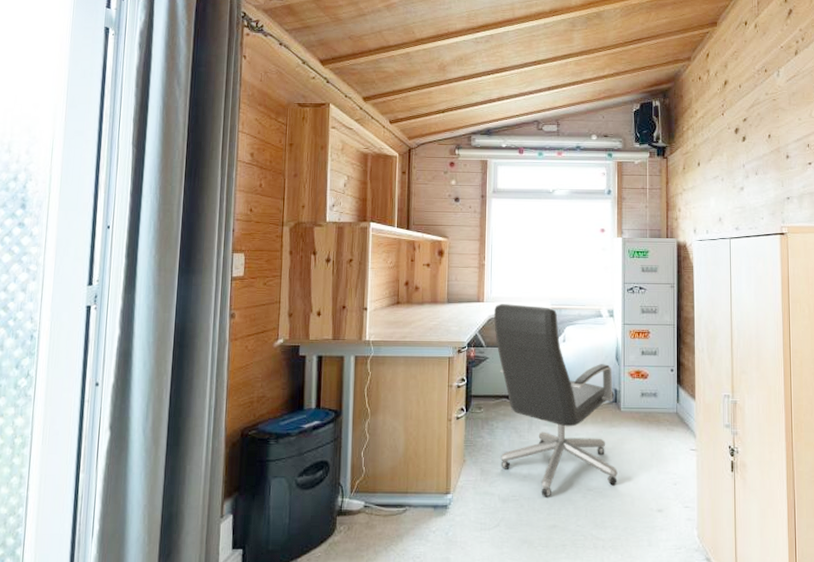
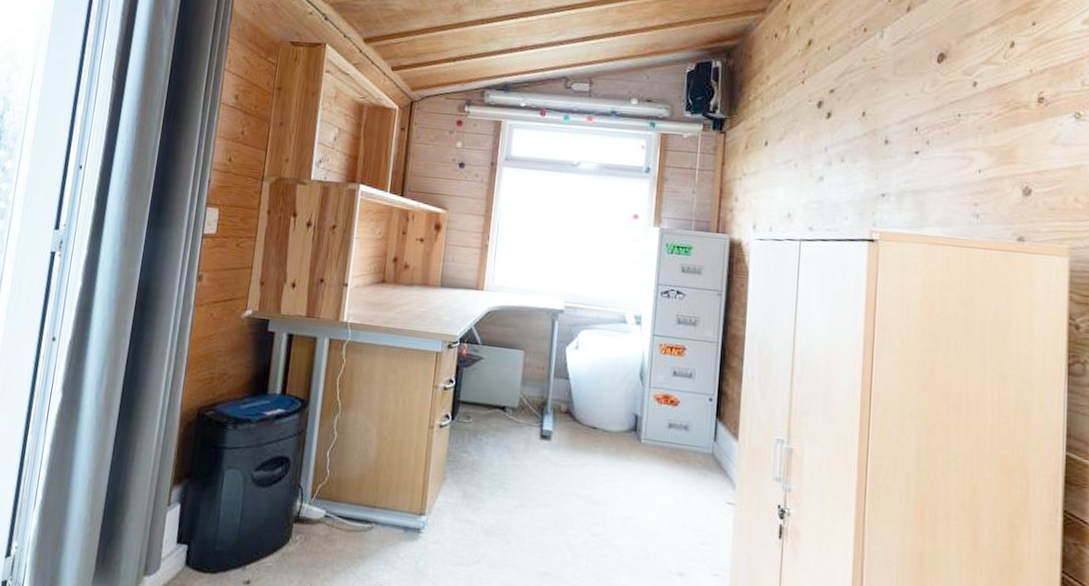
office chair: present [494,304,618,497] -> none [487,294,634,537]

